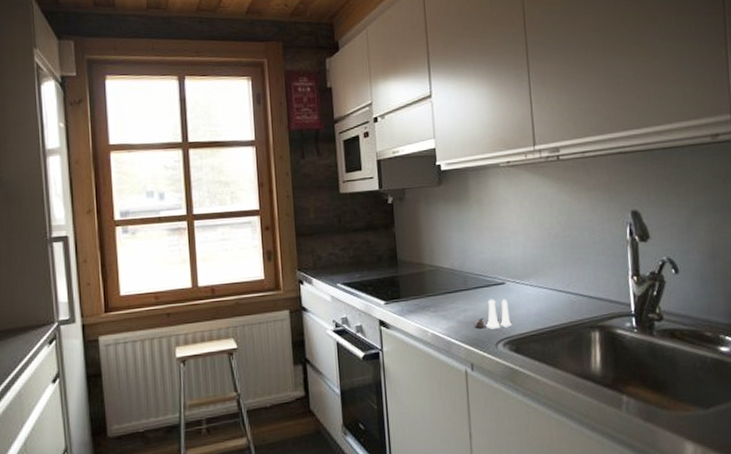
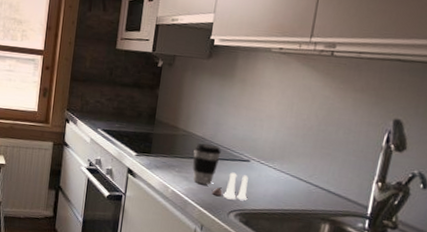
coffee cup: none [445,274,474,319] -> present [192,143,221,185]

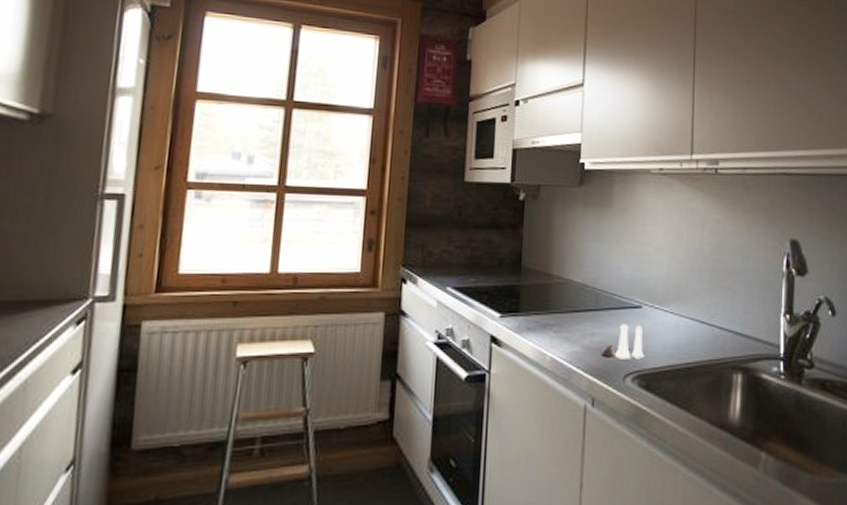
coffee cup: present [192,143,221,185] -> none [573,291,607,344]

